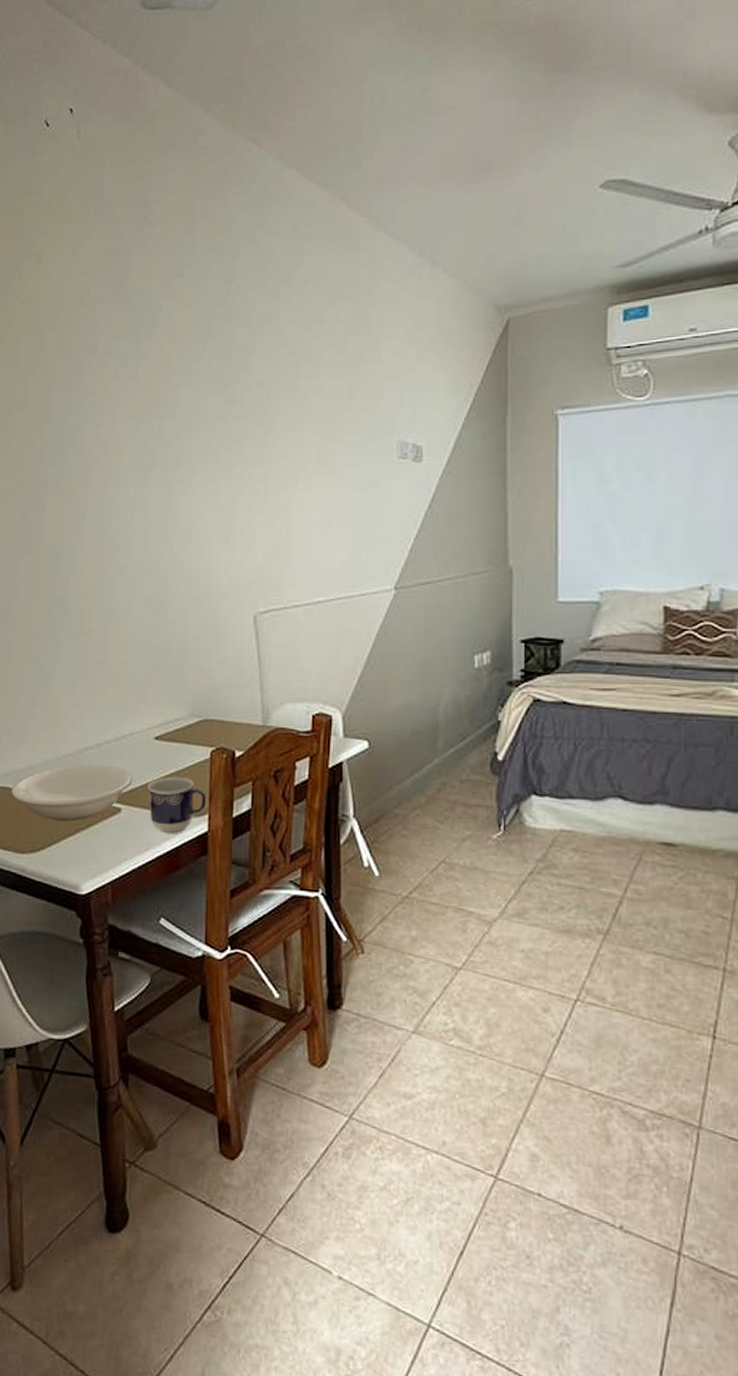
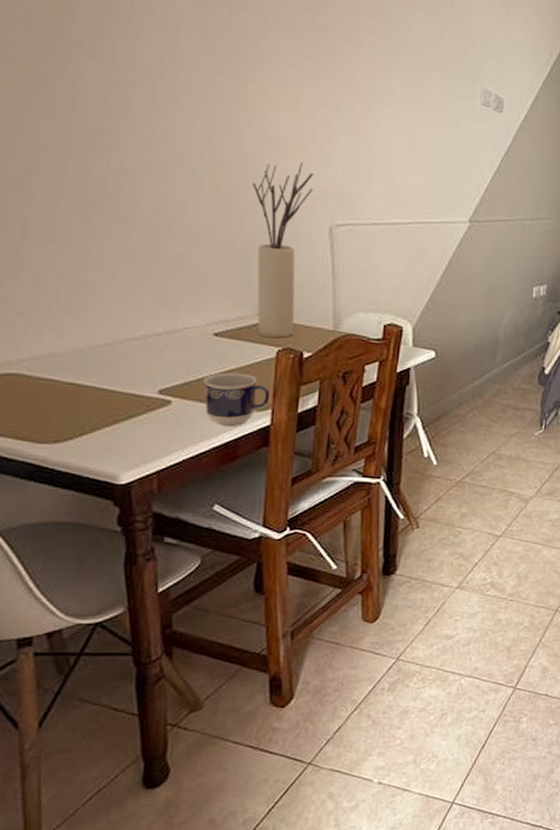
bowl: present [11,764,132,821] -> none [27,355,186,412]
vase: none [183,553,237,739] -> present [252,162,314,339]

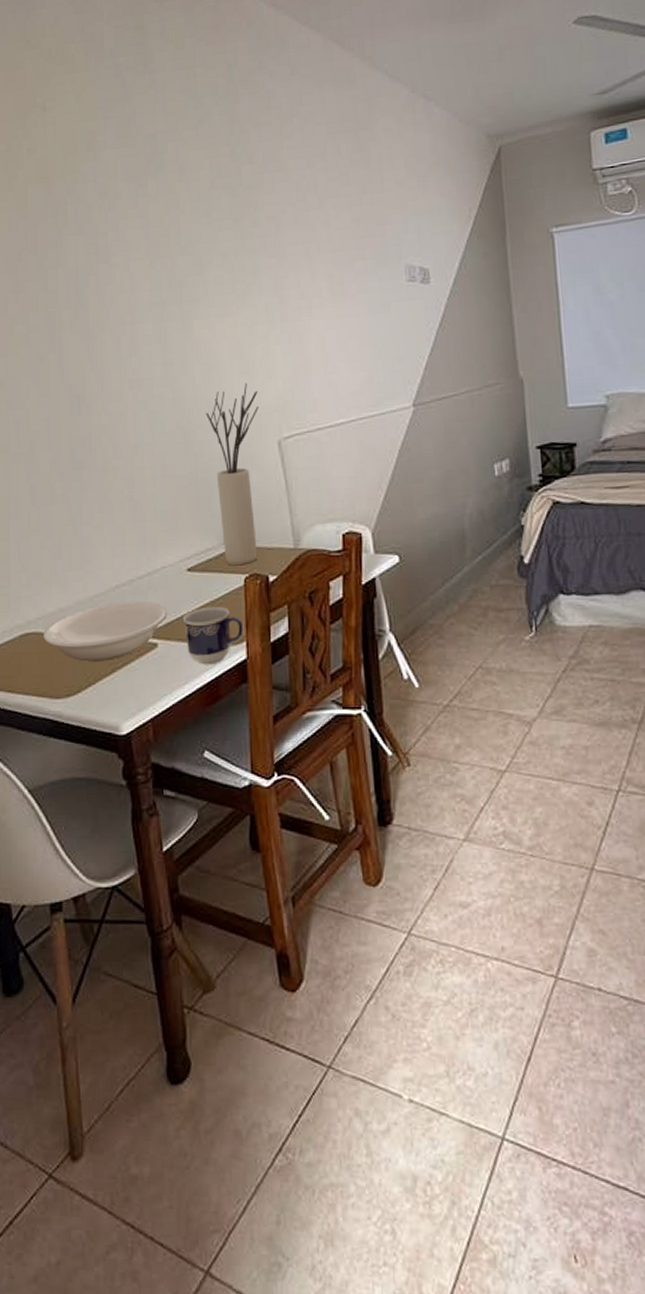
bowl: none [27,355,186,412] -> present [43,601,167,662]

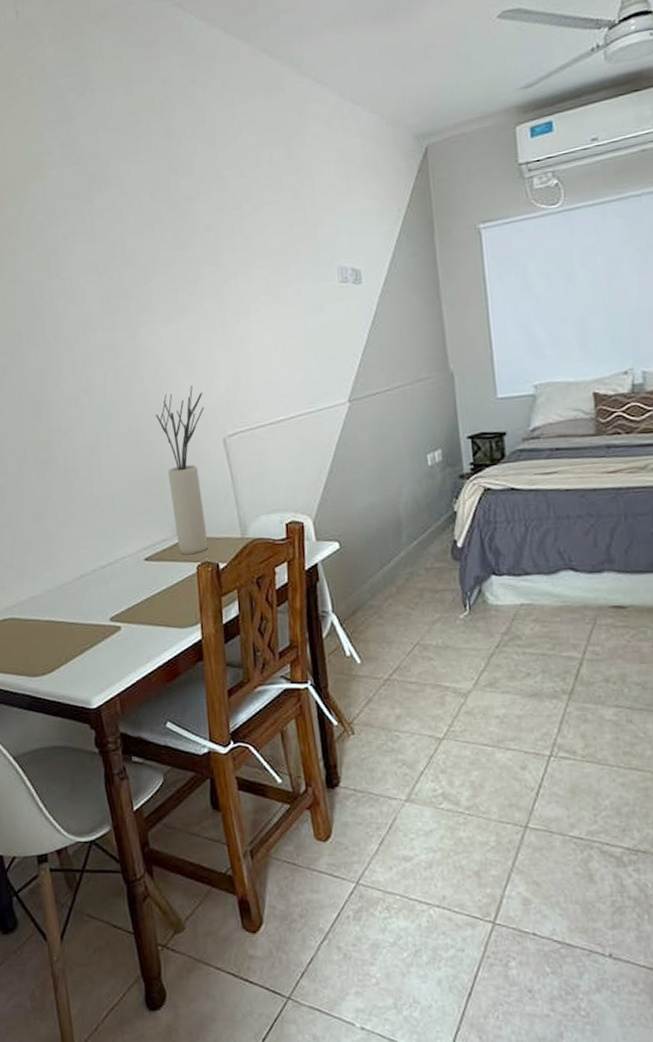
bowl: present [43,601,167,662] -> none [19,588,128,644]
cup: present [182,606,244,665] -> none [142,592,198,645]

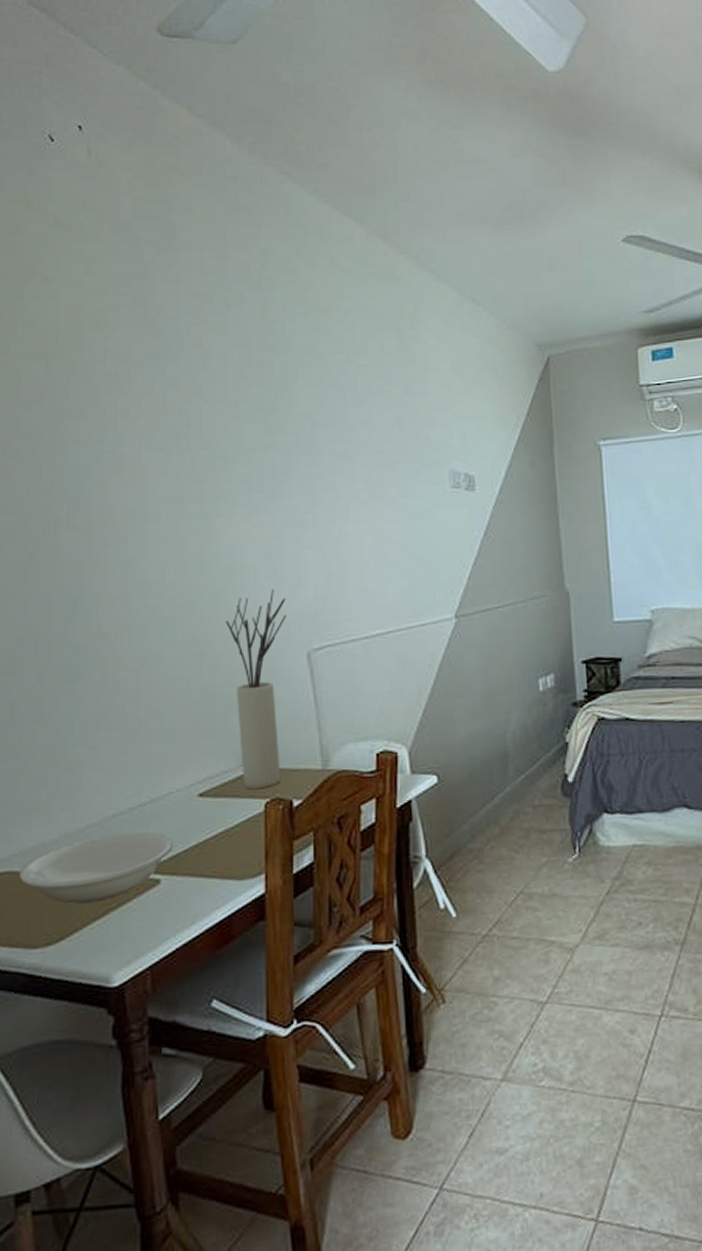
bowl: none [19,588,128,644] -> present [19,831,173,904]

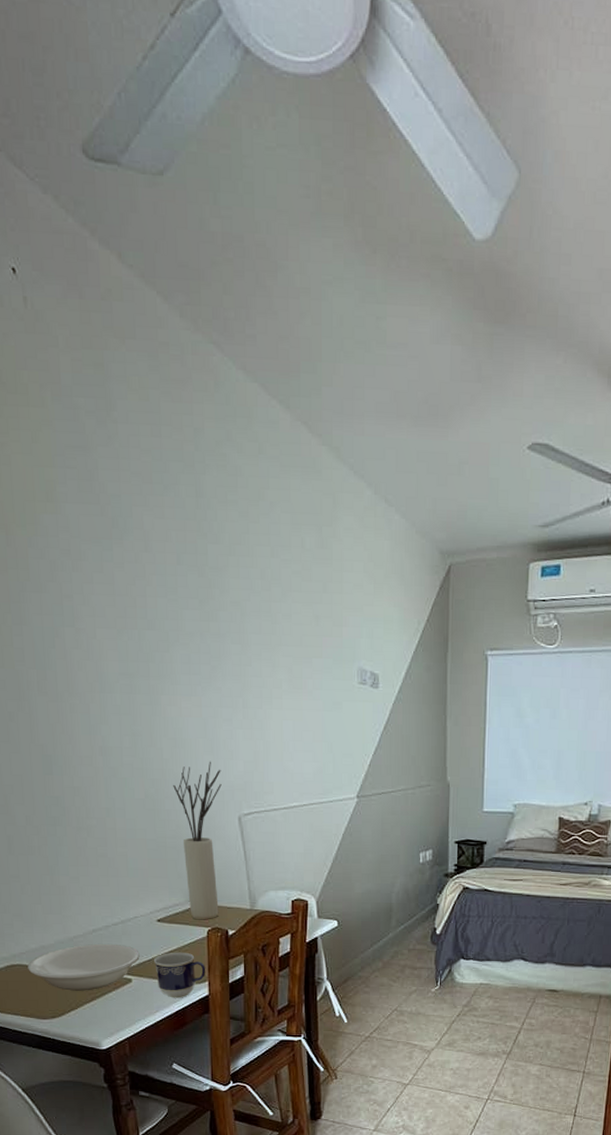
cup: none [191,835,262,902] -> present [153,952,206,998]

